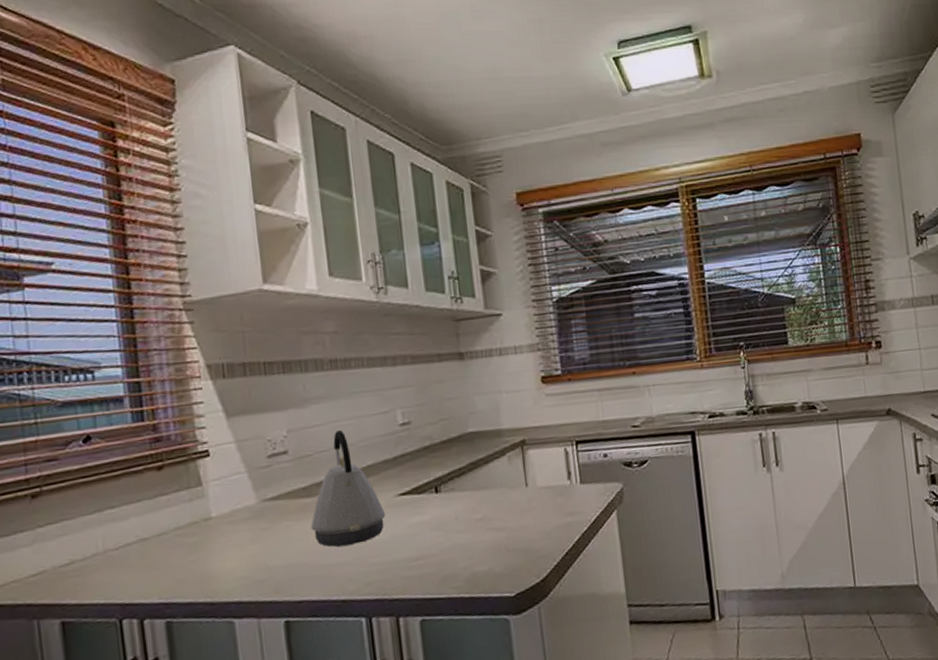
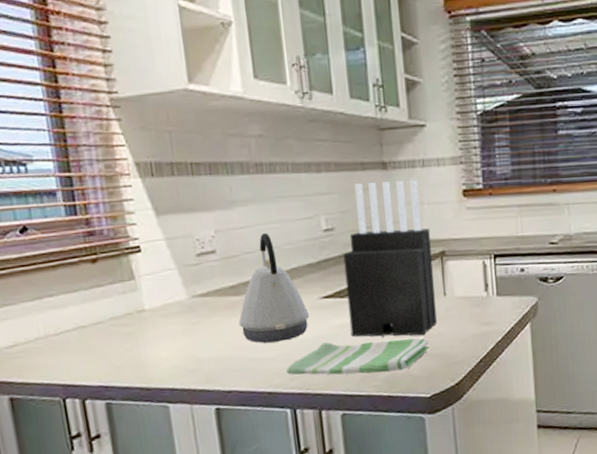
dish towel: none [361,532,512,580] -> present [286,337,430,375]
knife block: none [420,369,519,535] -> present [343,180,437,338]

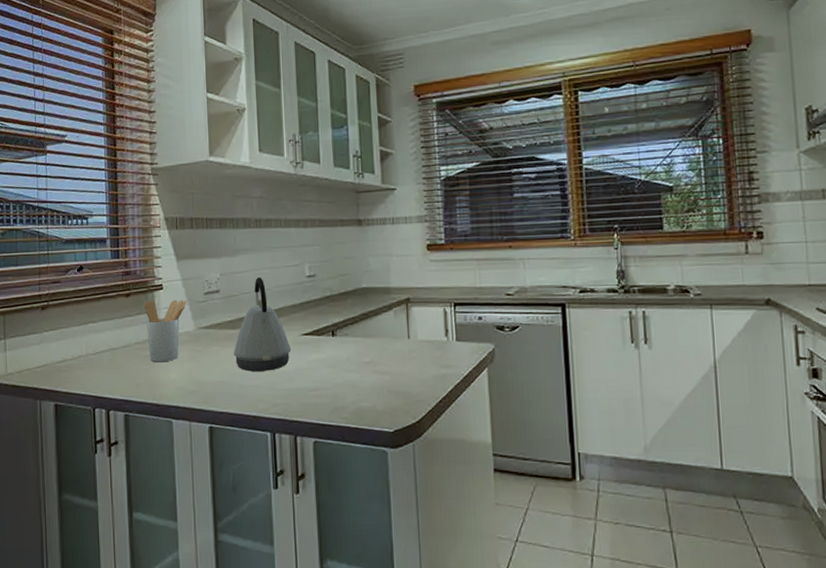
utensil holder: none [117,263,175,340] -> present [144,299,187,363]
dish towel: present [286,337,430,375] -> none [269,375,394,405]
knife block: present [343,180,437,338] -> none [322,235,401,374]

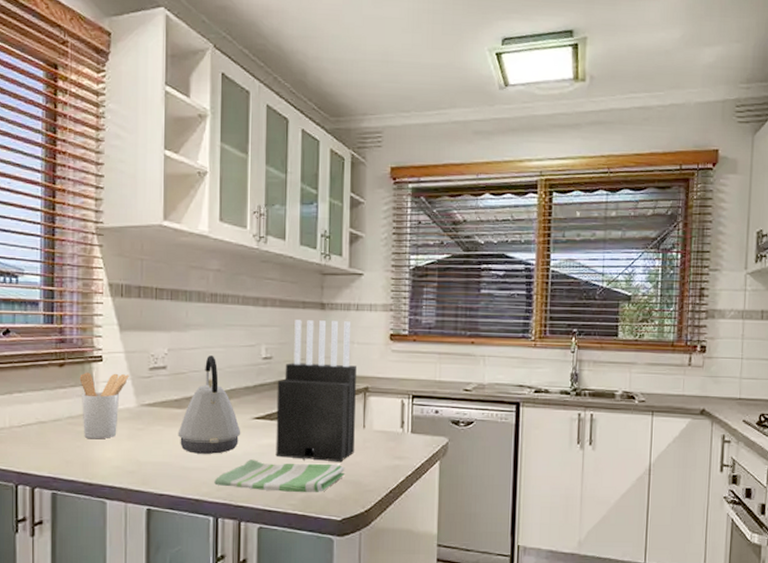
dish towel: none [269,375,394,405] -> present [214,460,345,492]
knife block: none [322,235,401,374] -> present [275,320,356,462]

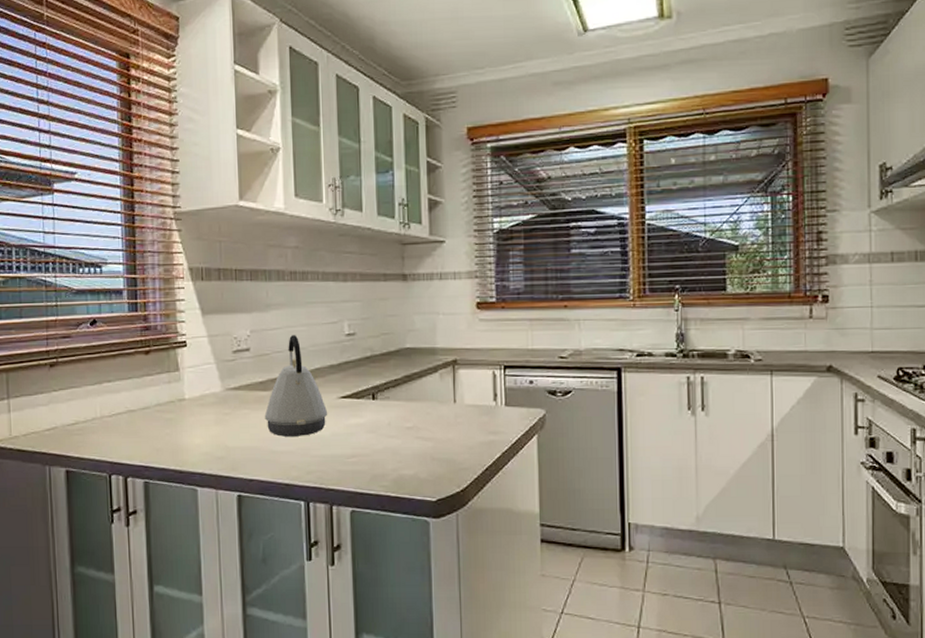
utensil holder: present [79,372,129,439] -> none [165,358,213,426]
dish towel: present [214,460,345,492] -> none [303,440,437,473]
knife block: present [275,320,356,462] -> none [362,291,446,440]

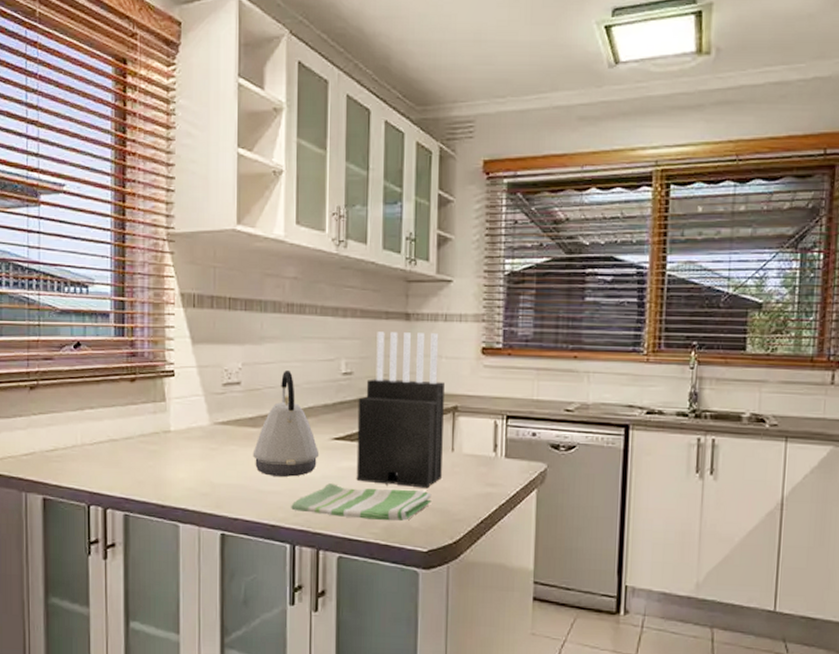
dish towel: none [303,440,437,473] -> present [291,483,432,521]
knife block: none [362,291,446,440] -> present [356,332,444,489]

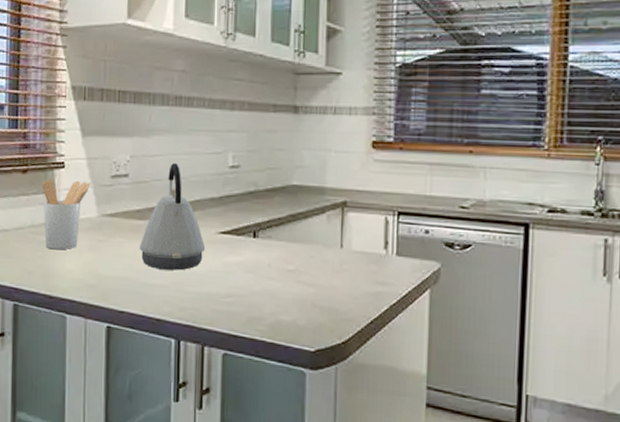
utensil holder: none [151,388,202,459] -> present [42,179,91,250]
dish towel: present [291,483,432,521] -> none [176,278,320,318]
knife block: present [356,332,444,489] -> none [242,125,333,286]

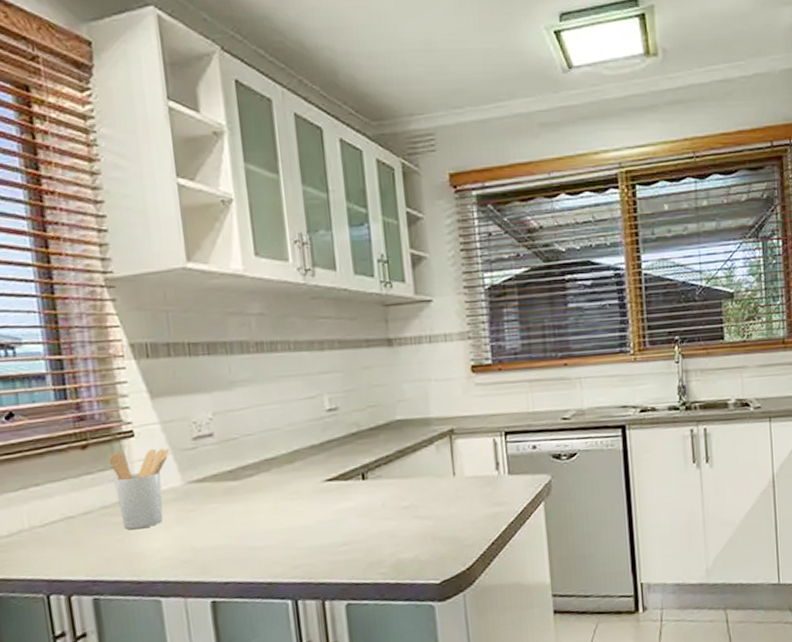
kettle: present [139,163,206,271] -> none [236,414,312,531]

